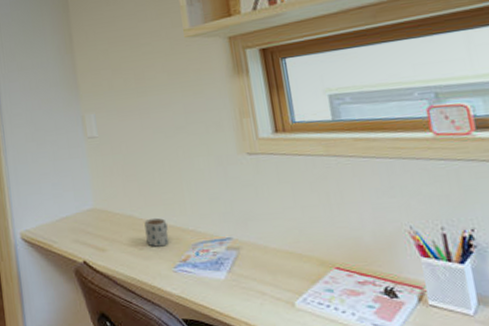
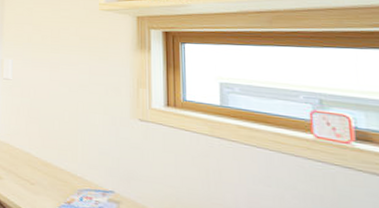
mug: present [144,217,170,247] -> none [38,158,59,186]

